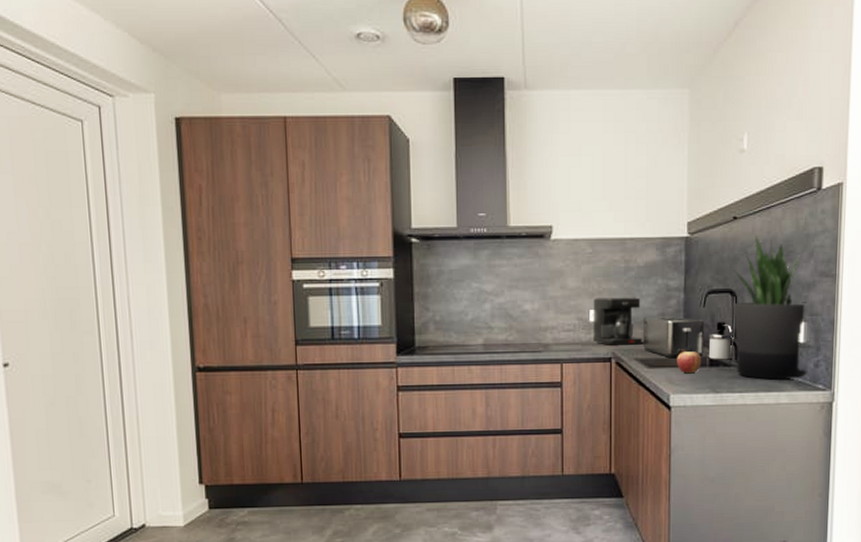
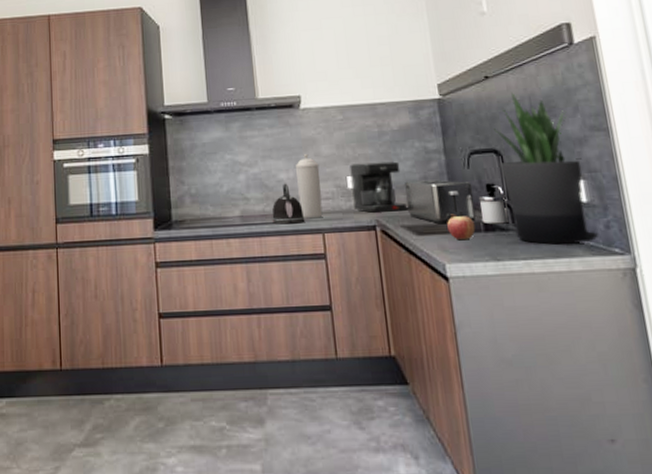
kettle: none [514,314,546,354] -> present [272,183,305,225]
canister: none [540,286,564,349] -> present [295,154,323,219]

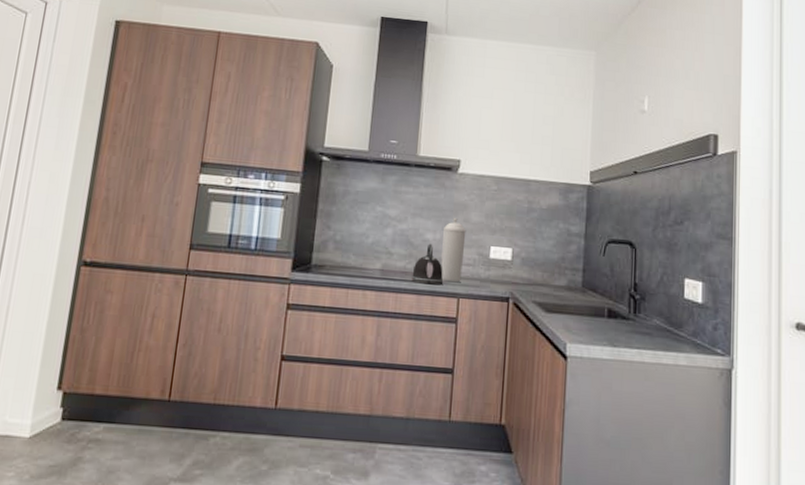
coffee maker: present [350,161,407,213] -> none [492,235,542,287]
toaster: present [405,179,477,223] -> none [542,259,604,307]
fruit: present [447,214,476,241] -> none [575,296,600,324]
soap dispenser: present [478,183,508,225] -> none [607,272,632,313]
planter: present [494,92,598,245] -> none [632,190,706,342]

